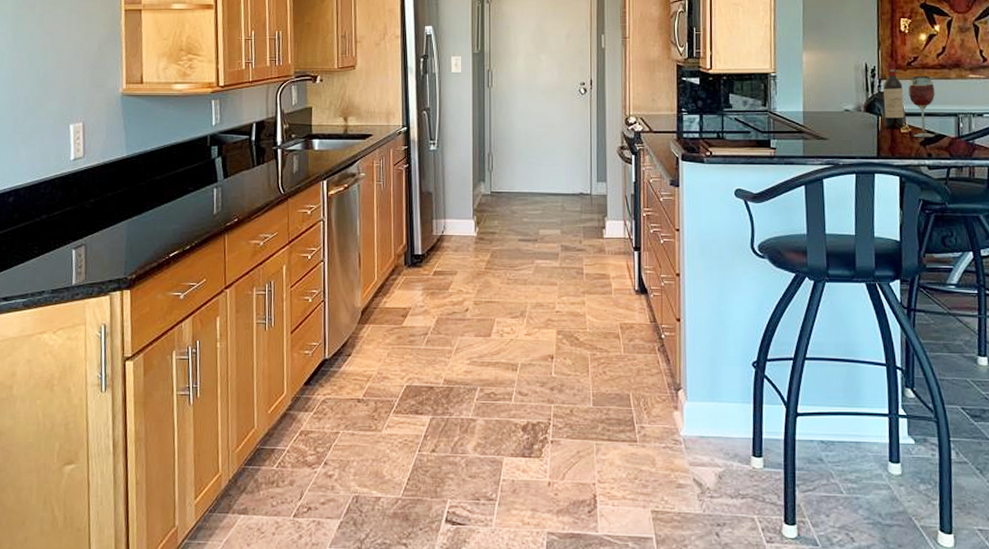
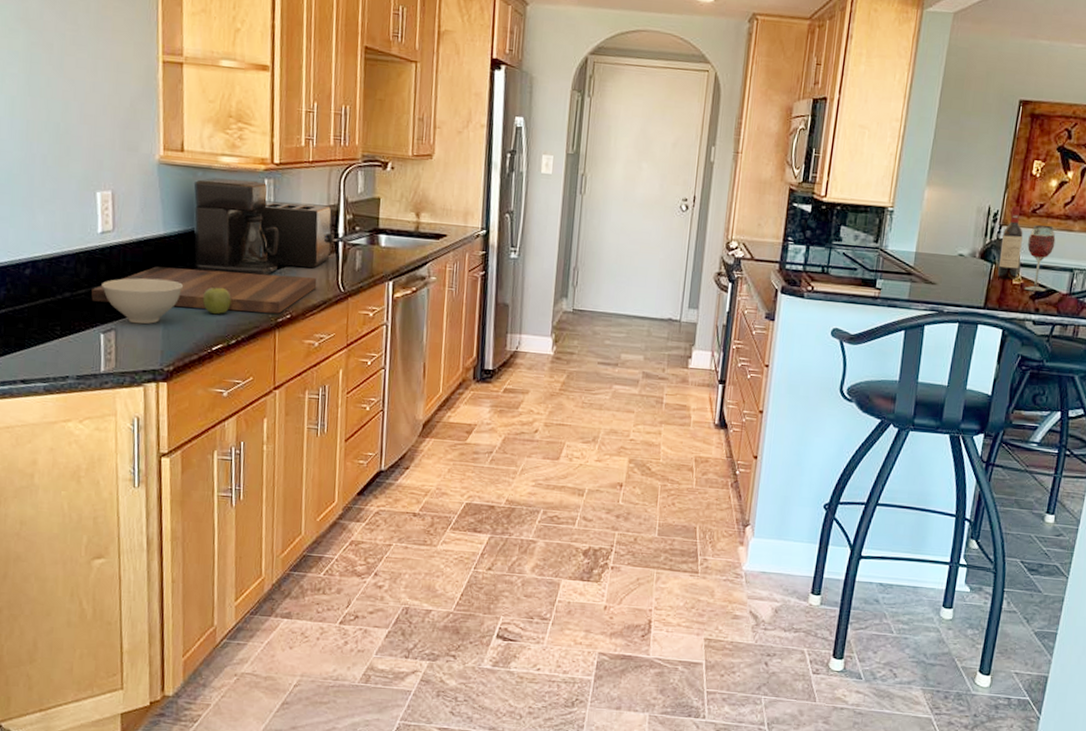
cutting board: none [65,182,260,221] -> present [91,266,317,314]
bowl: none [74,196,144,238] -> present [102,278,184,325]
coffee maker: none [151,102,226,186] -> present [193,178,280,275]
fruit: none [160,197,186,224] -> present [202,285,231,315]
toaster: none [193,118,273,175] -> present [242,201,334,268]

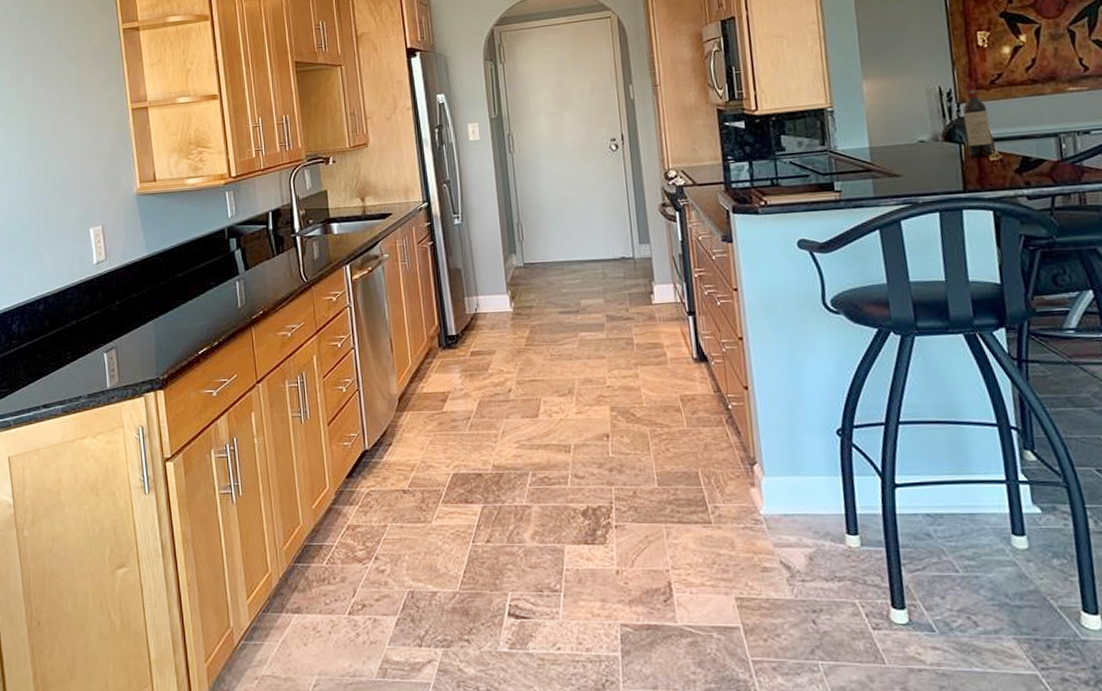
cutting board: present [91,266,317,314] -> none [93,272,283,325]
bowl: present [102,278,184,325] -> none [101,295,169,340]
coffee maker: present [193,178,280,275] -> none [167,195,246,283]
fruit: present [202,285,231,315] -> none [185,294,210,321]
toaster: present [242,201,334,268] -> none [210,205,292,267]
wineglass: present [1024,225,1056,292] -> none [994,93,1032,166]

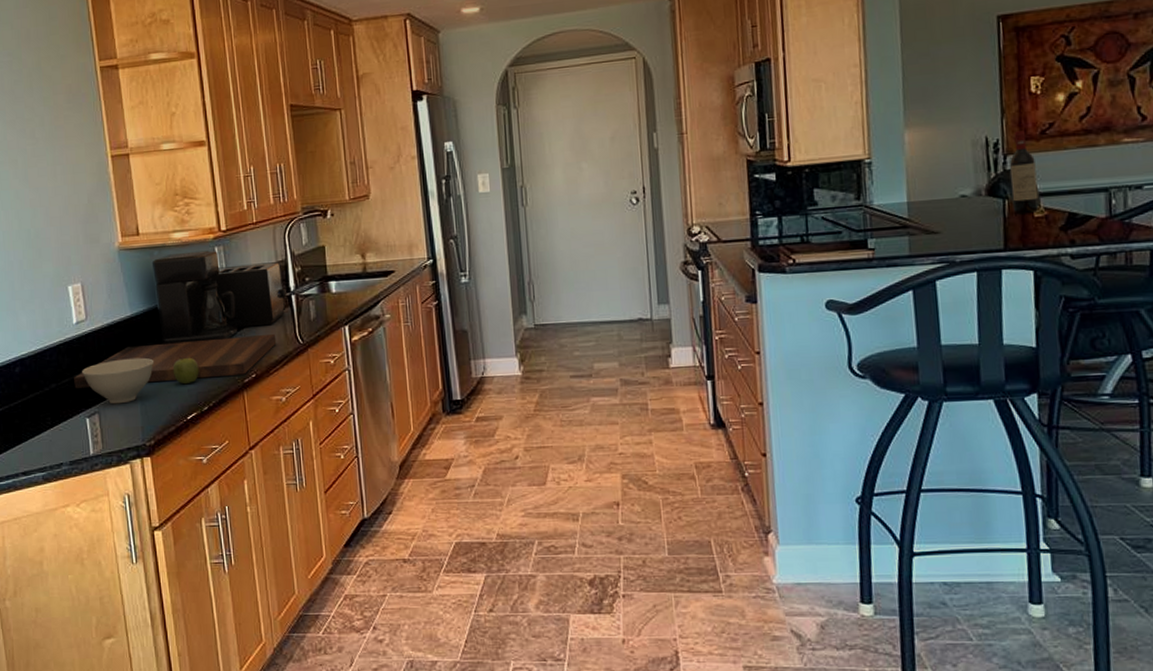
cutting board: none [93,272,283,325] -> present [74,333,277,389]
bowl: none [101,295,169,340] -> present [82,357,155,405]
coffee maker: none [167,195,246,283] -> present [151,250,237,344]
fruit: none [185,294,210,321] -> present [172,356,199,385]
toaster: none [210,205,292,267] -> present [199,262,287,328]

